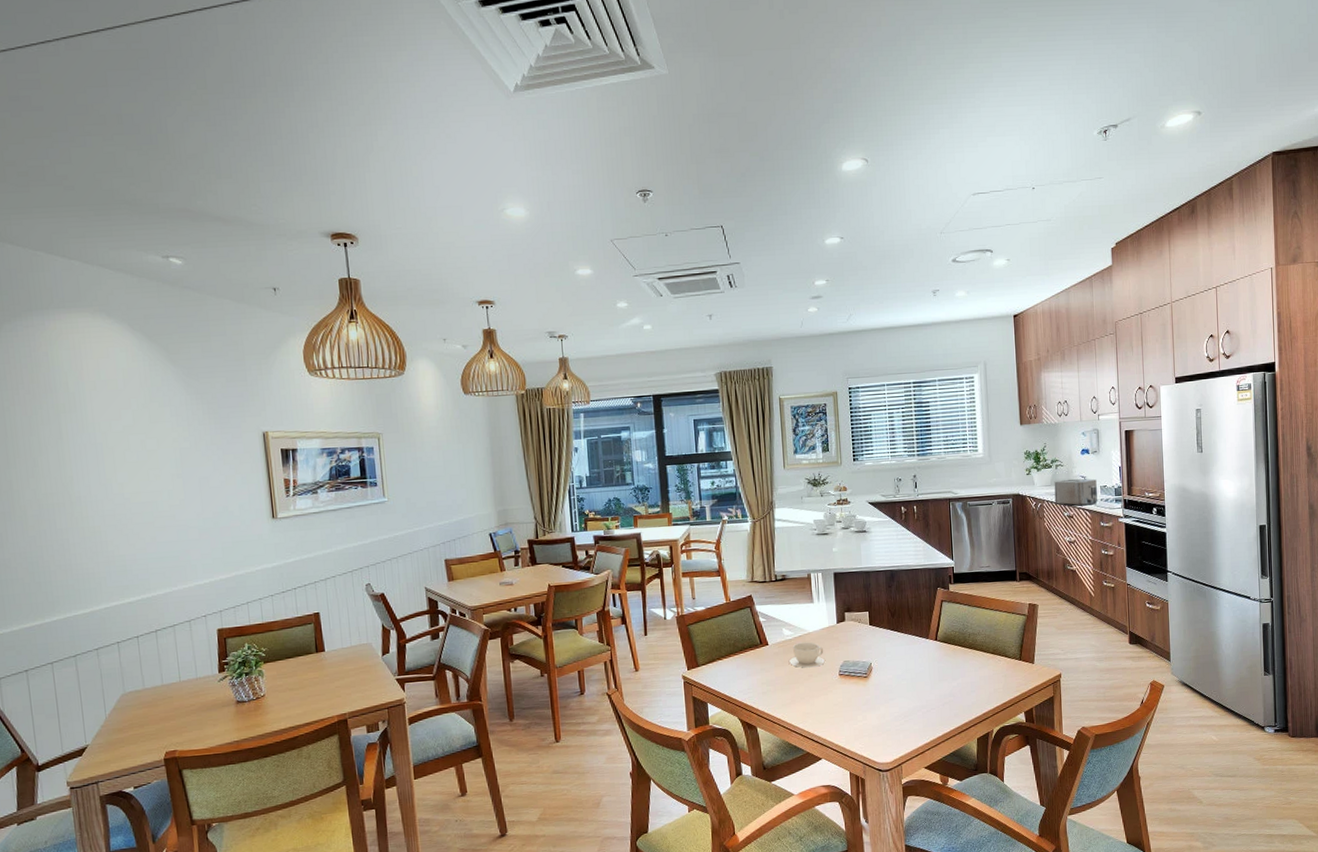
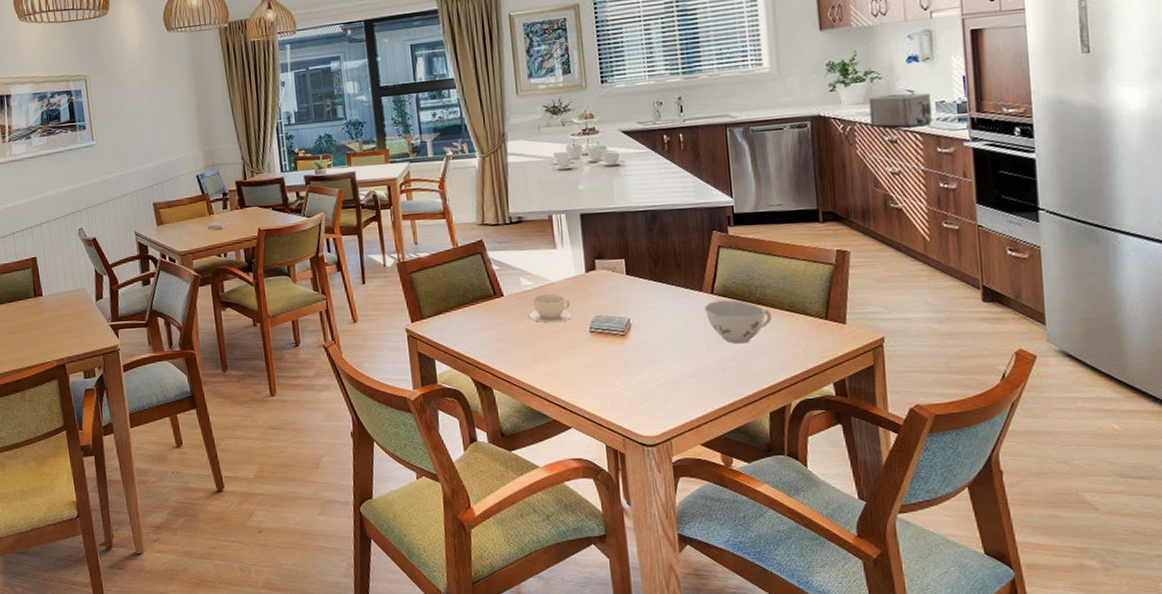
teacup: none [930,645,981,682] -> present [704,300,772,344]

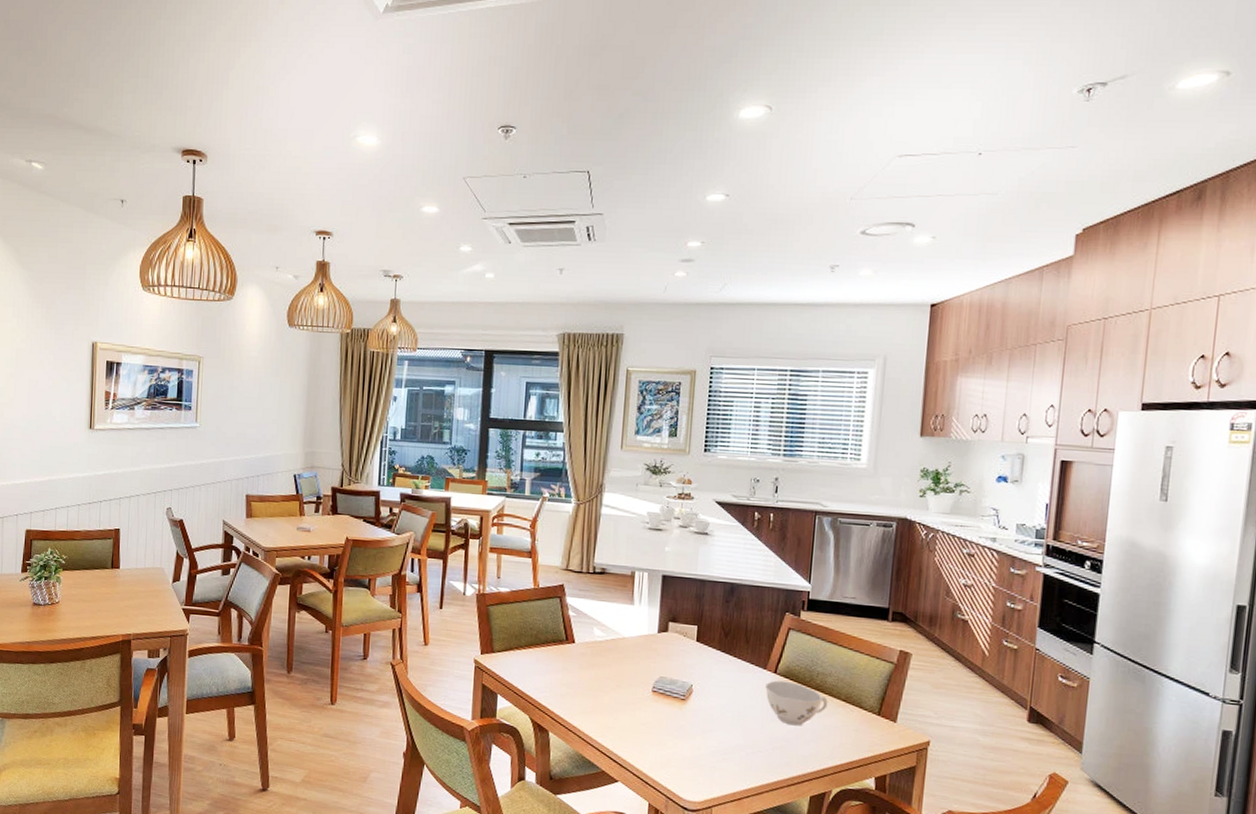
teacup: present [528,293,573,323] -> none [595,646,639,678]
toaster: present [868,92,932,128] -> none [952,508,1013,545]

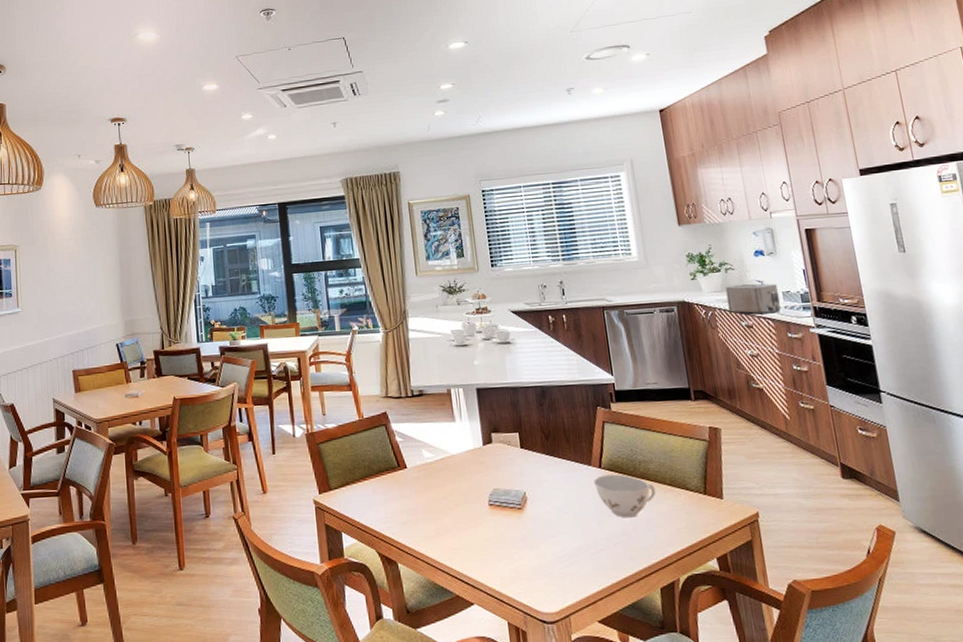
toaster: none [952,508,1013,545] -> present [725,283,781,315]

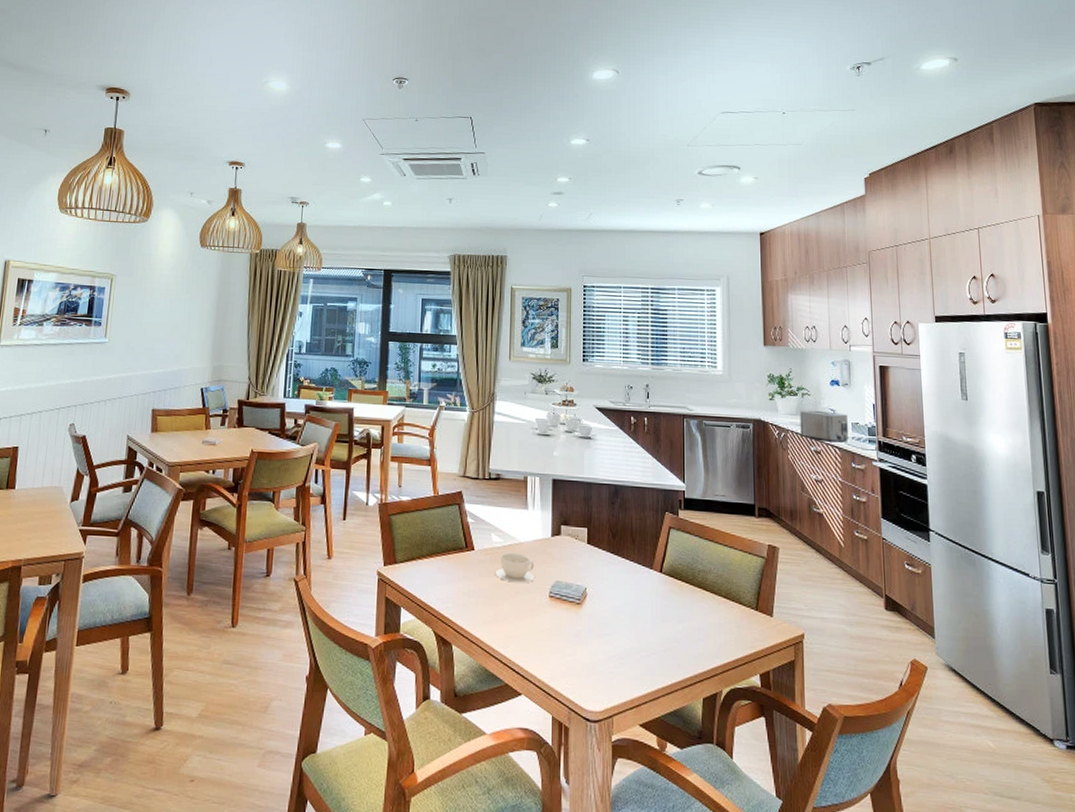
teacup: none [430,465,473,496] -> present [494,552,536,584]
teacup: present [594,474,656,518] -> none [653,580,711,625]

